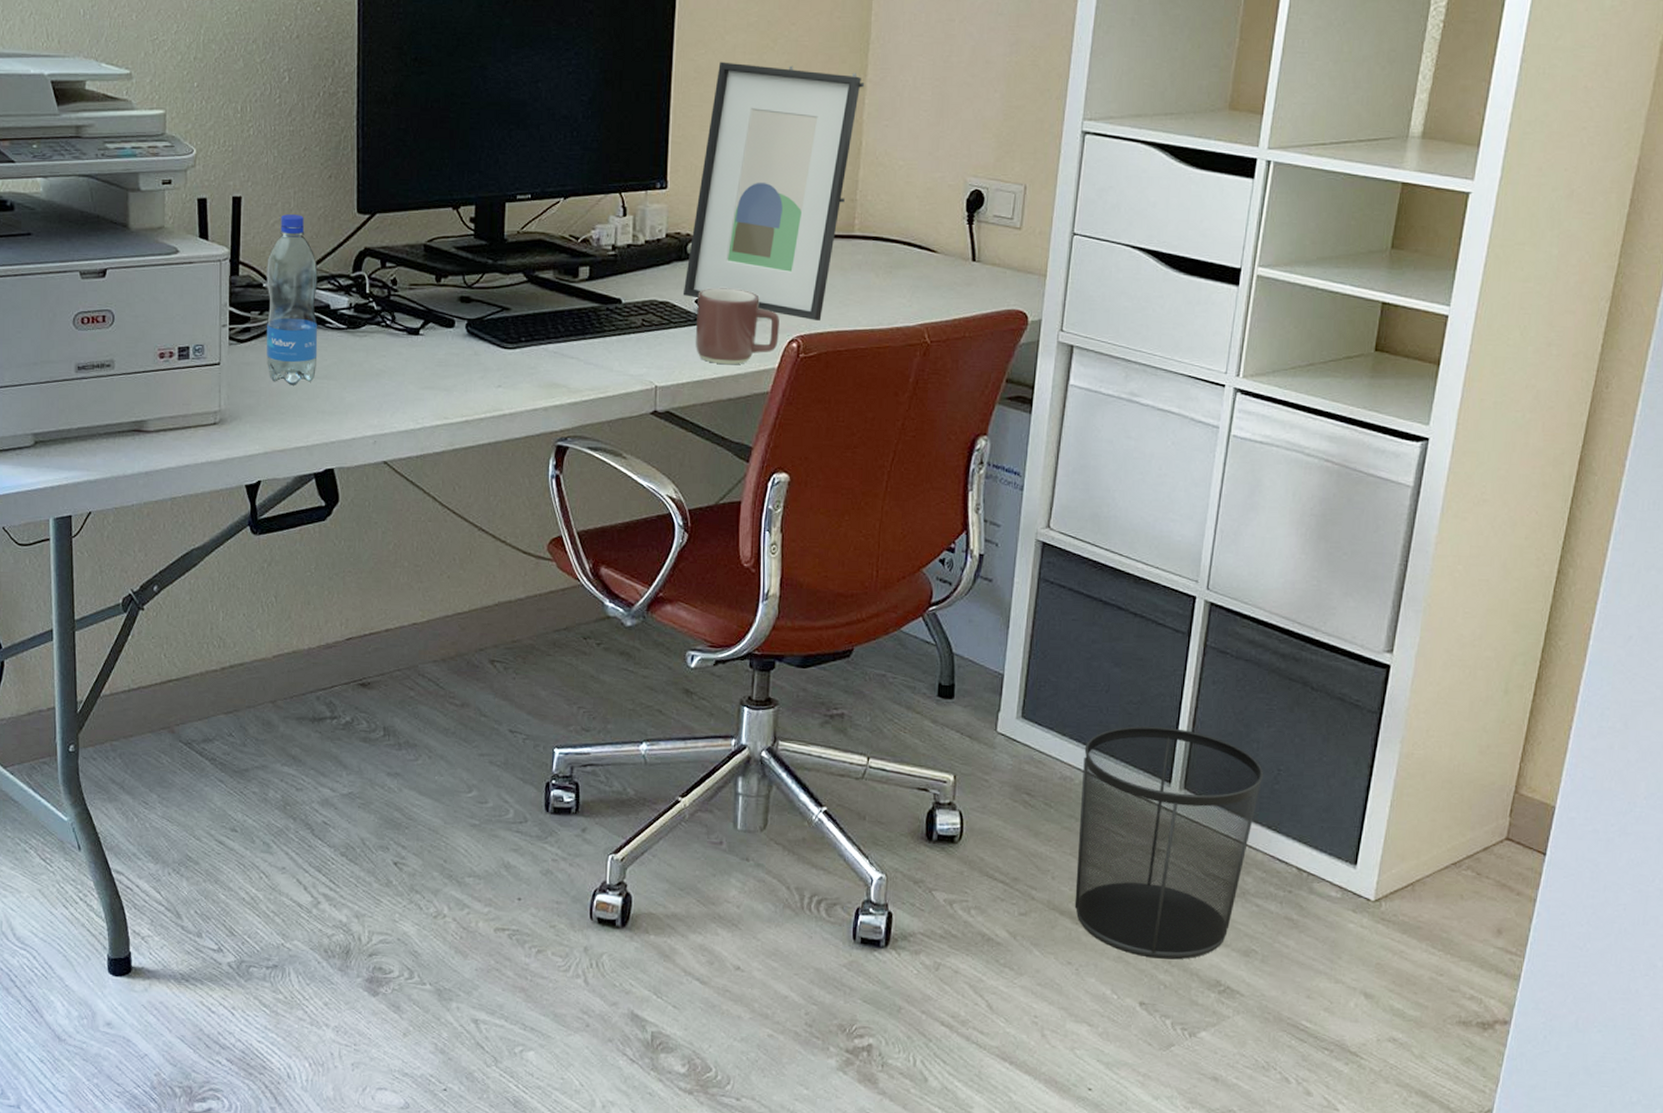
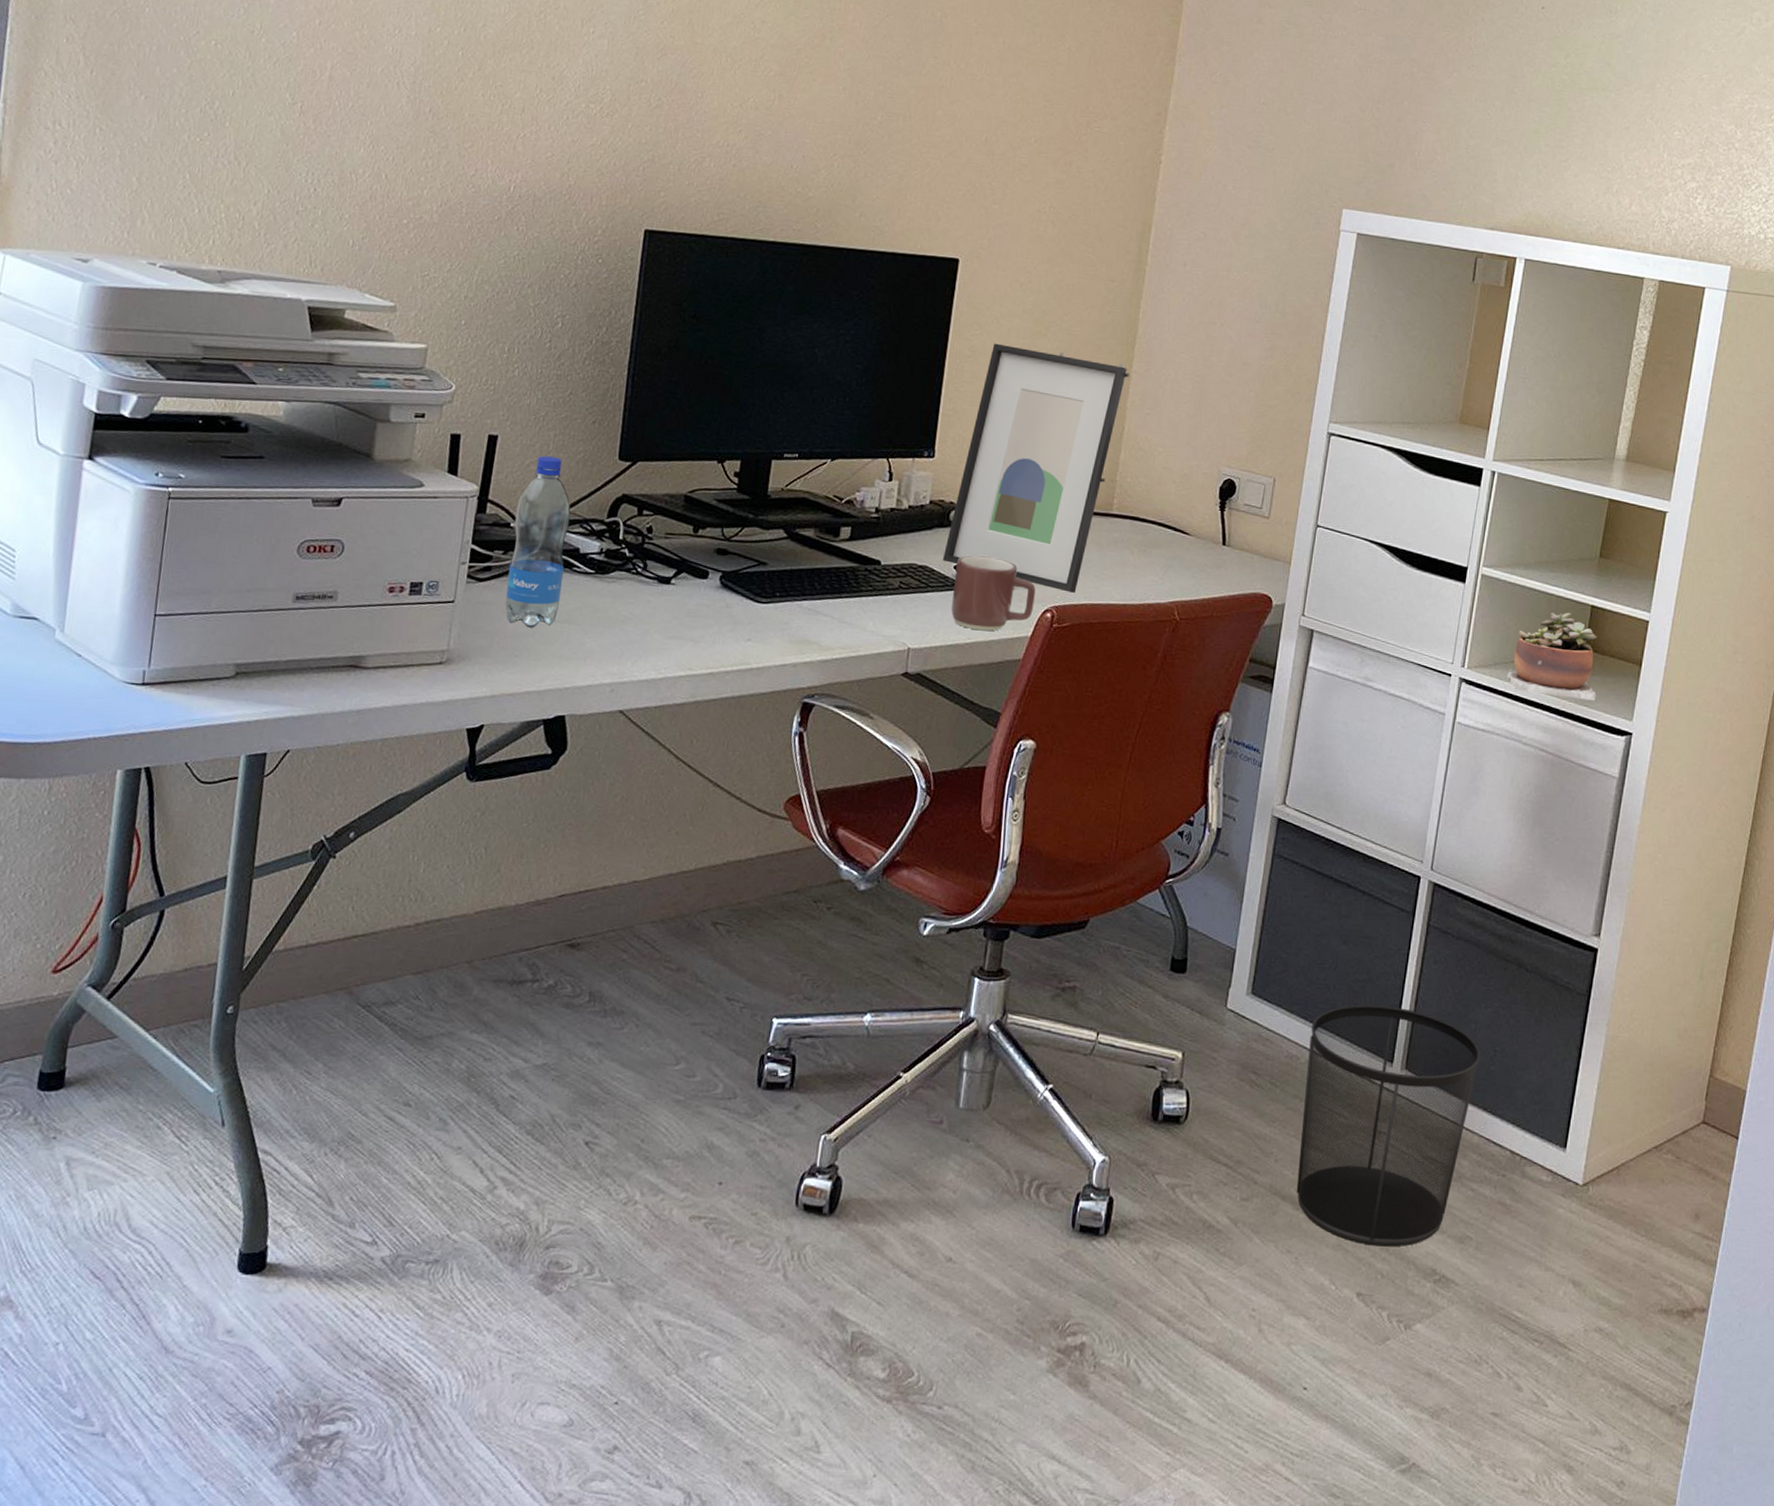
succulent plant: none [1287,311,1390,406] -> present [1507,612,1598,701]

